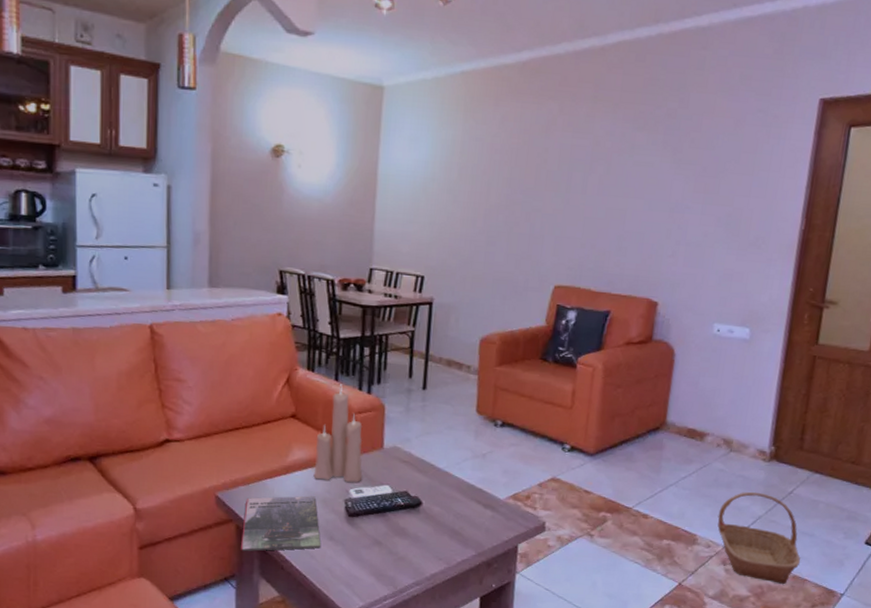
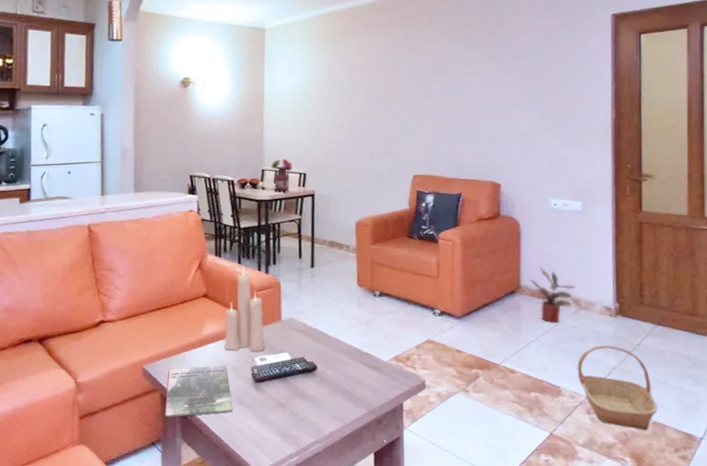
flower arrangement: none [381,256,408,297] -> present [271,158,293,192]
potted plant: none [677,401,730,465] -> present [529,267,576,322]

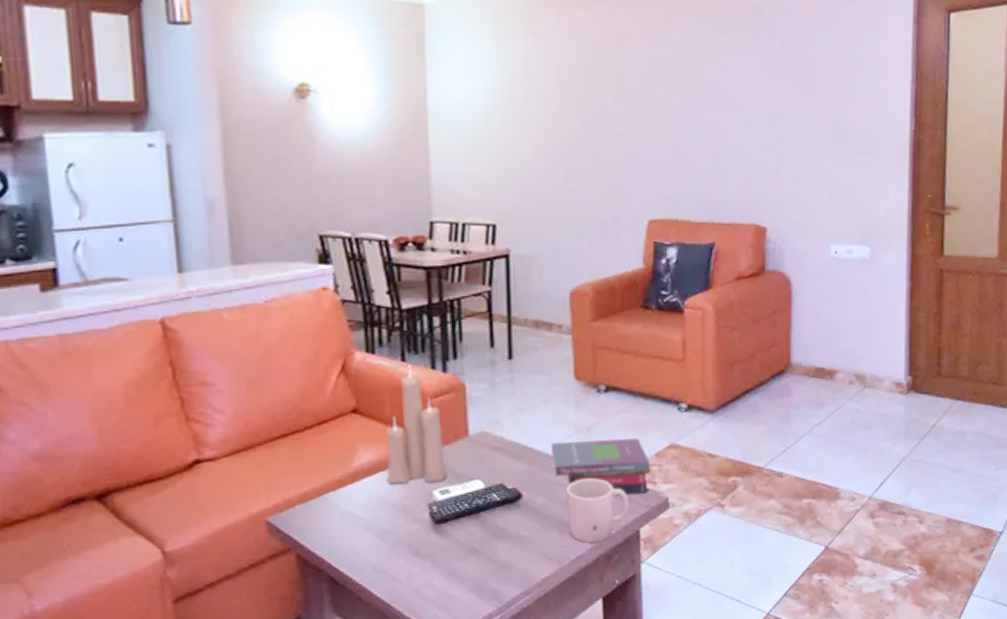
magazine: present [165,365,233,418] -> none [304,505,405,586]
flower arrangement: present [271,158,293,192] -> none [444,204,476,253]
books: none [339,330,412,375] -> present [551,438,651,495]
mug: none [349,360,396,409] -> present [567,478,629,543]
potted plant: present [529,267,576,322] -> none [802,336,860,408]
basket: present [577,344,658,430] -> none [859,430,954,530]

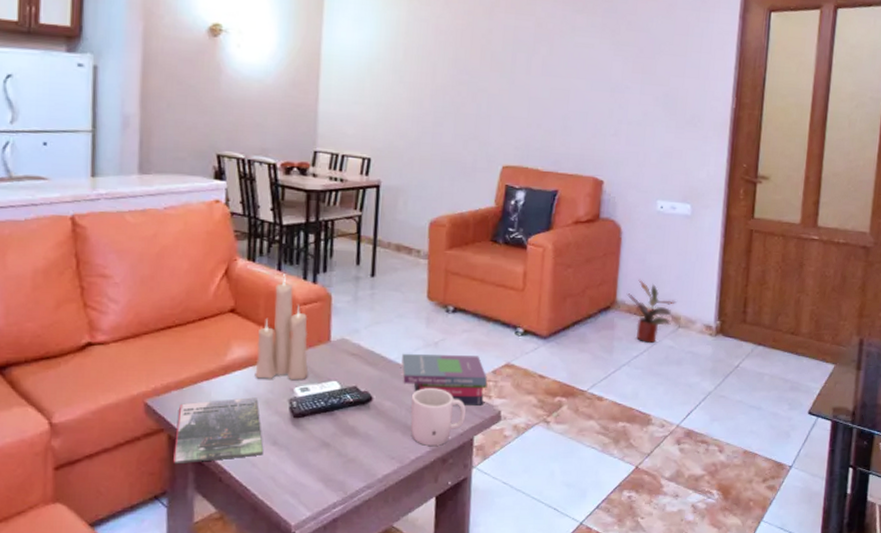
magazine: none [304,505,405,586] -> present [173,397,264,465]
potted plant: none [802,336,860,408] -> present [626,279,677,343]

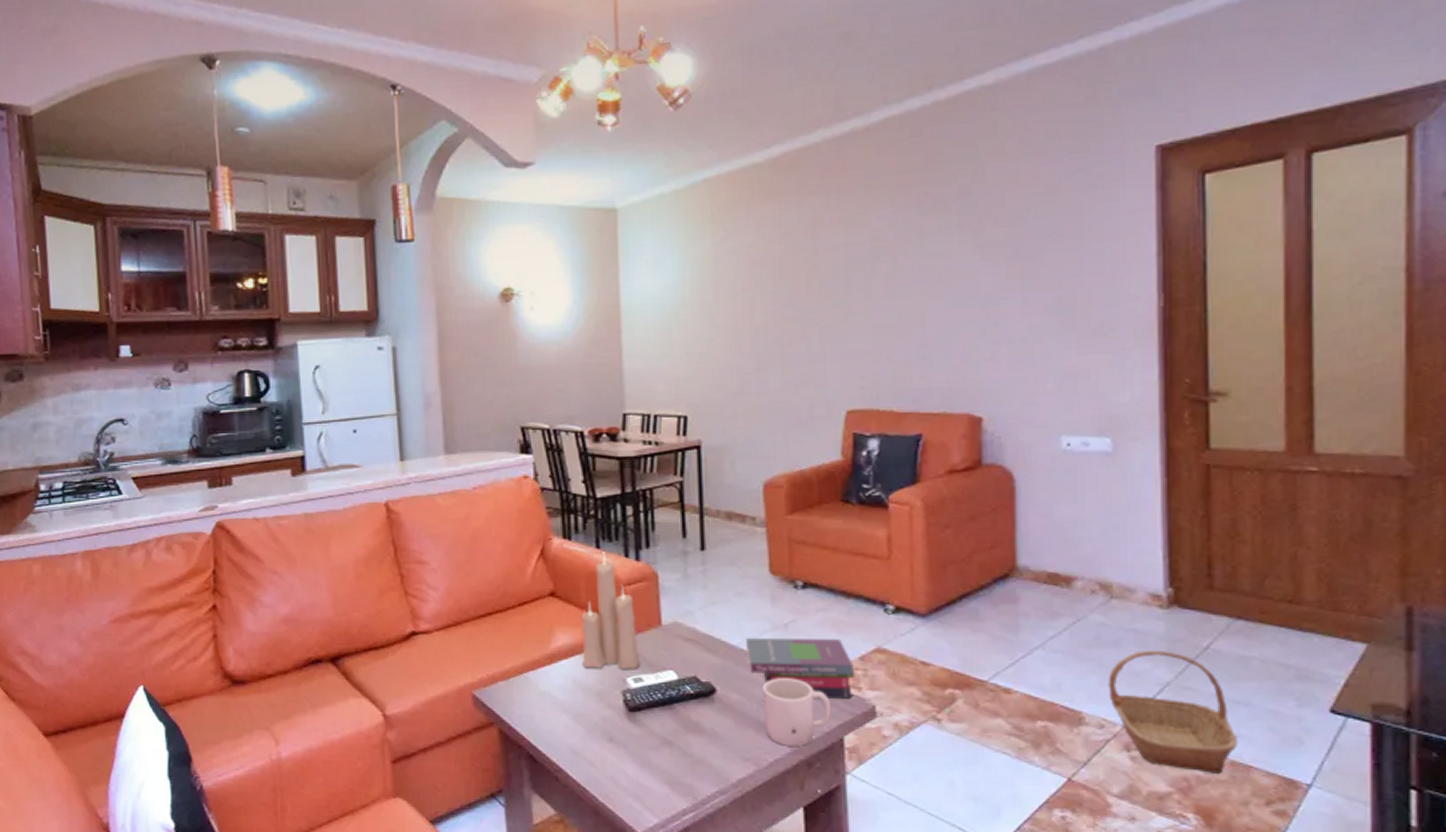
magazine: present [173,397,264,465] -> none [506,689,600,761]
potted plant: present [626,279,677,343] -> none [1030,538,1104,619]
basket: none [670,367,750,460] -> present [1108,649,1239,774]

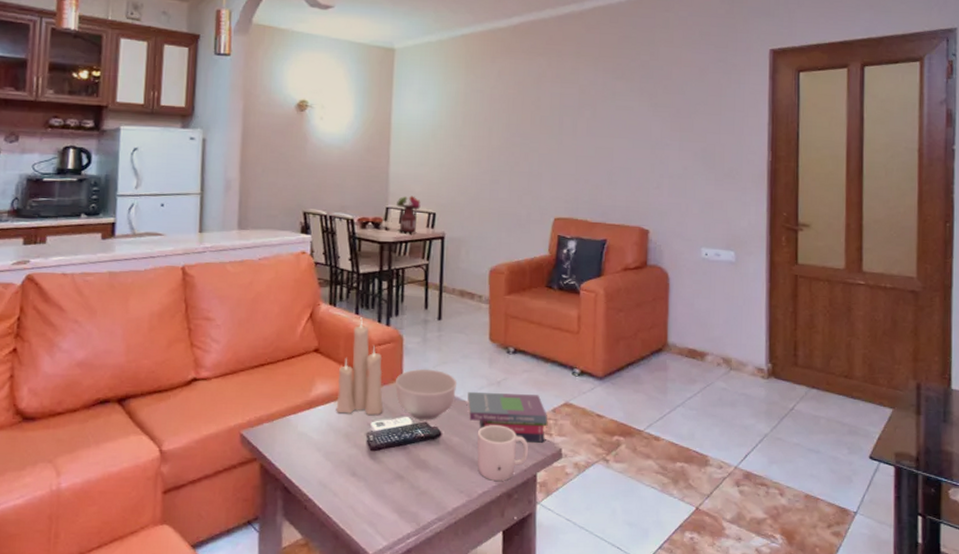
flower arrangement: none [636,396,667,444] -> present [397,195,421,233]
bowl: none [653,611,732,674] -> present [395,368,458,420]
basket: present [1108,649,1239,774] -> none [726,409,811,504]

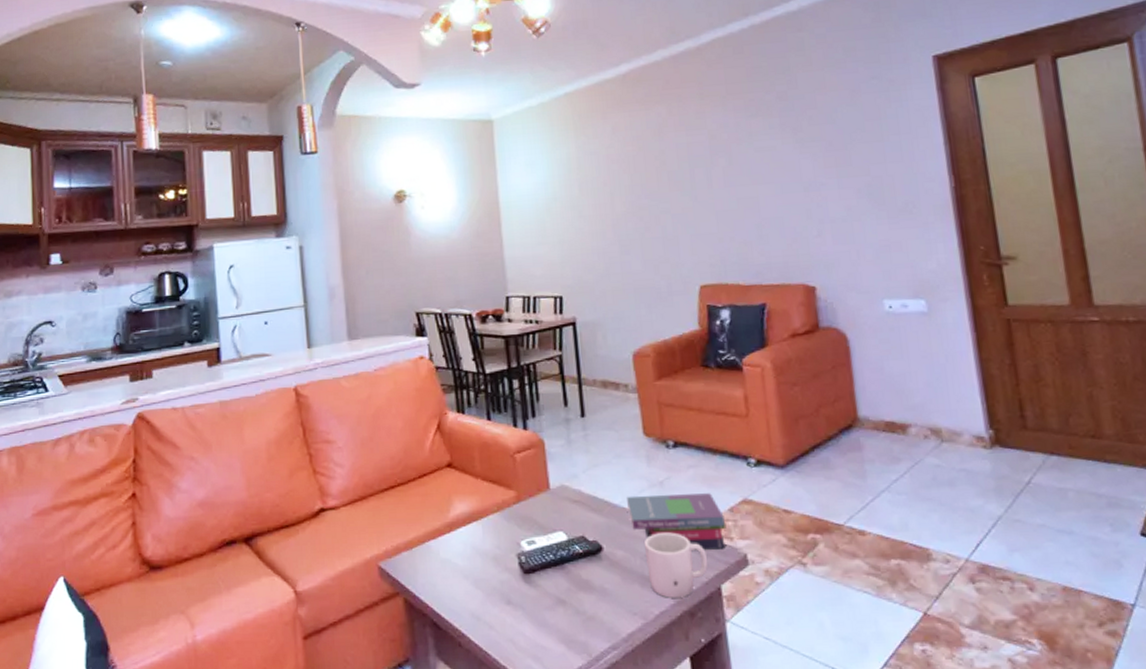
candle: present [336,317,384,416] -> none [477,423,533,534]
bowl: present [395,368,458,420] -> none [542,474,613,534]
flower arrangement: present [397,195,421,233] -> none [517,280,544,323]

